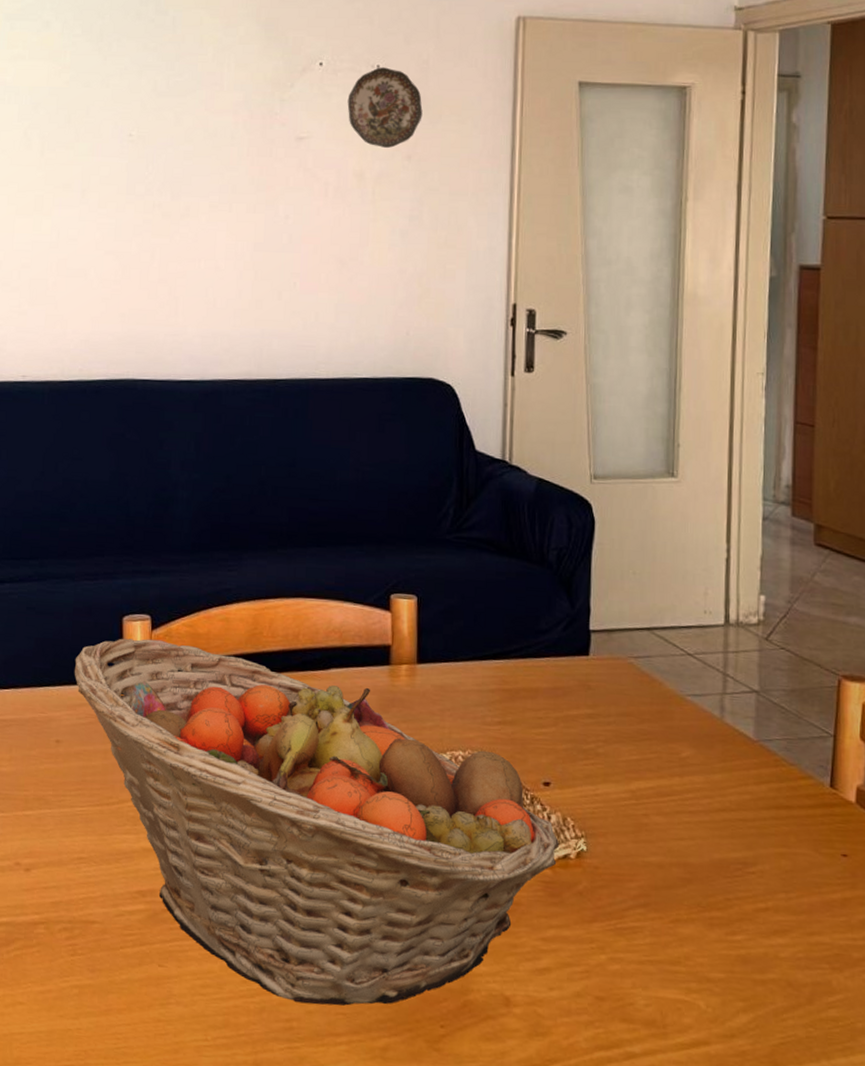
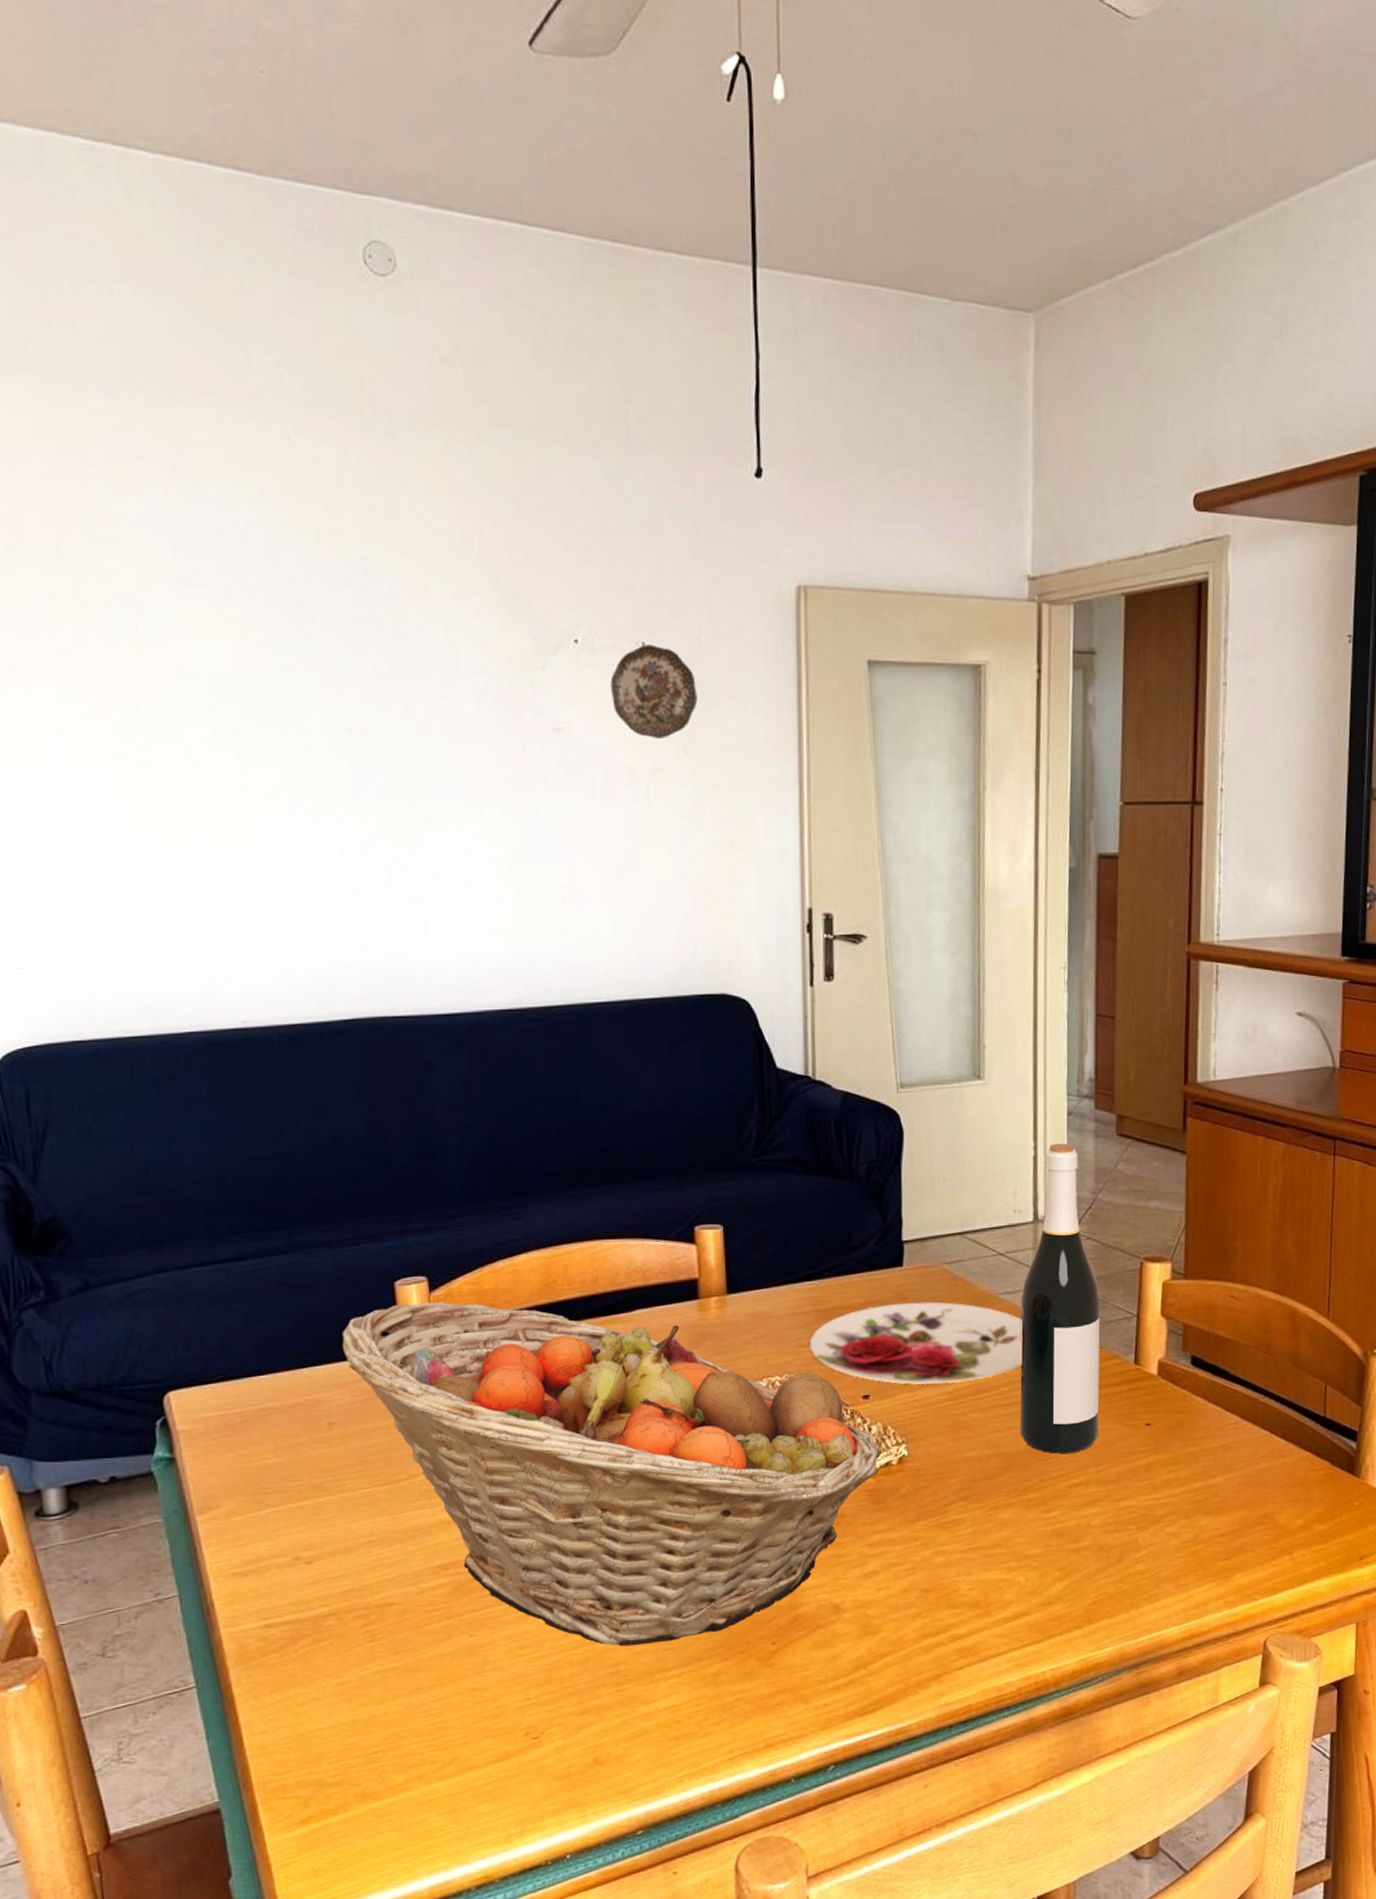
plate: none [493,692,710,782] -> present [809,1301,1023,1385]
wine bottle: none [705,547,794,875] -> present [1020,1143,1101,1454]

